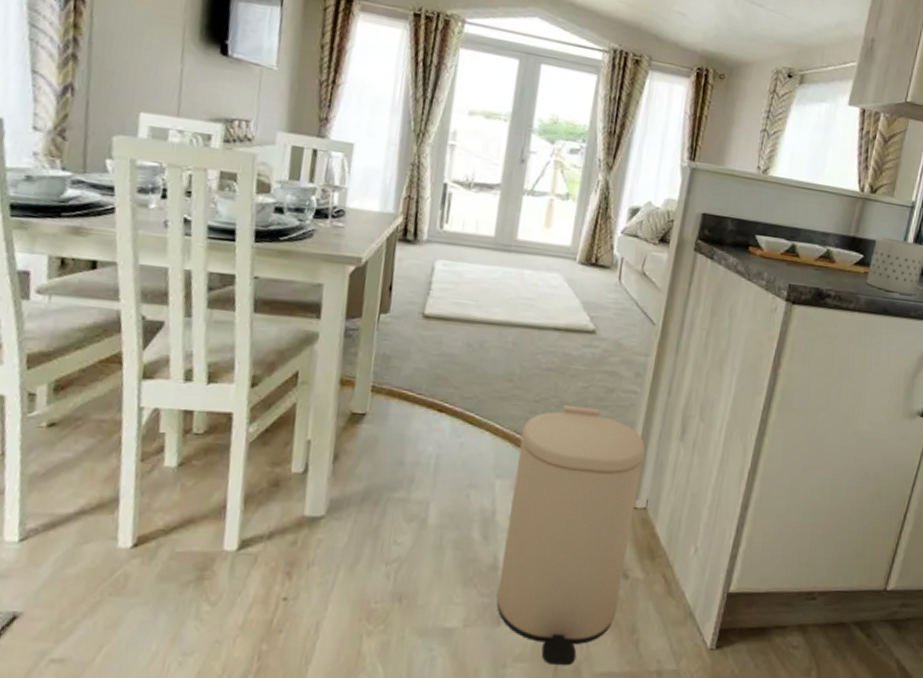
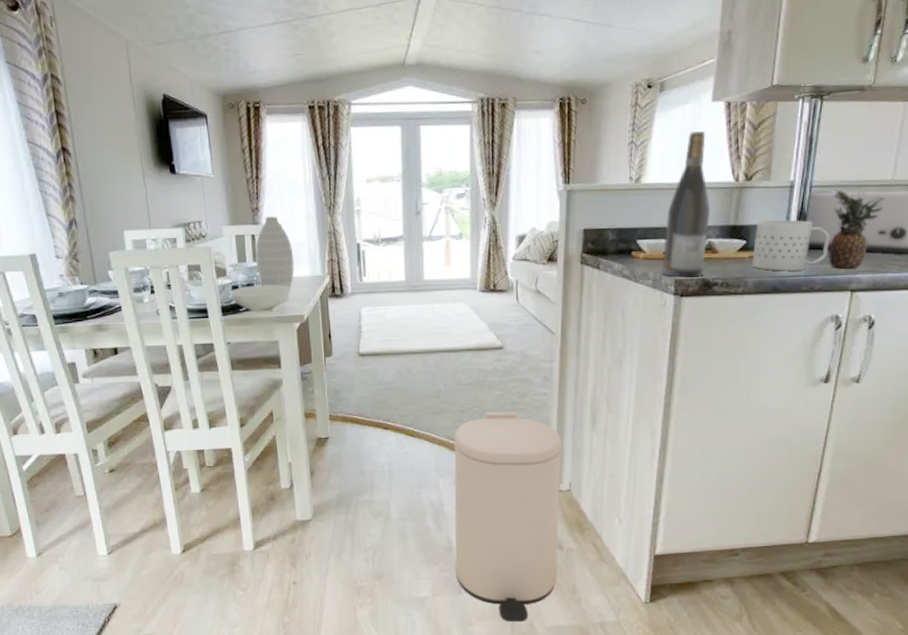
bowl: none [271,210,353,246] -> present [231,284,292,312]
vase: none [311,130,363,222] -> present [255,216,295,288]
wine bottle: none [776,130,838,286] -> present [661,131,711,279]

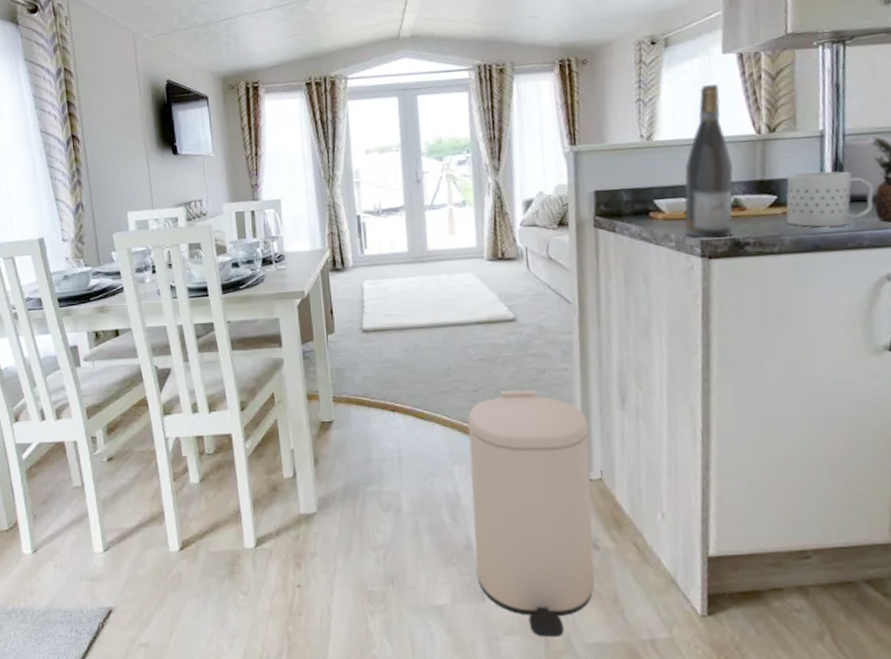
bowl: present [231,284,292,312] -> none [231,260,292,290]
vase: present [255,216,295,288] -> none [255,191,295,263]

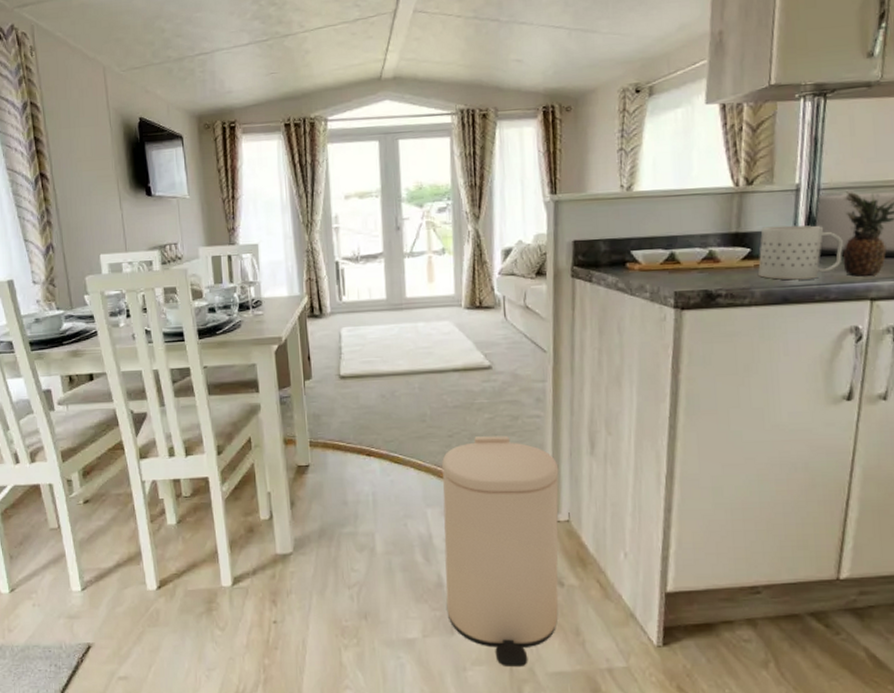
wine bottle: present [684,84,734,239] -> none [659,135,710,291]

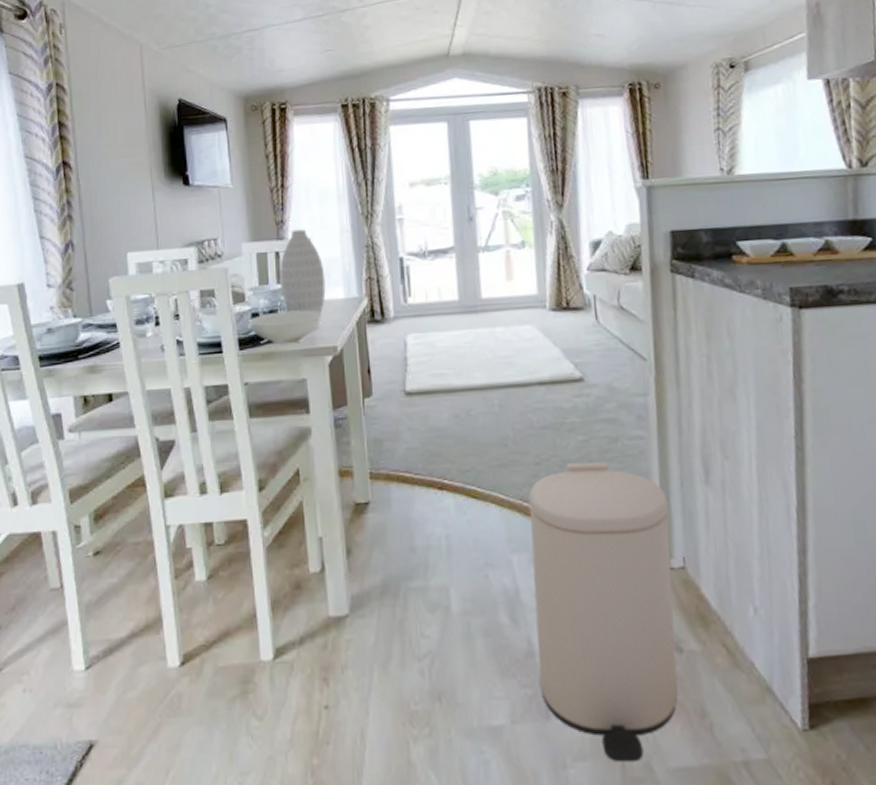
bowl: none [207,305,269,335] -> present [250,309,323,345]
vase: none [232,235,272,309] -> present [280,229,326,313]

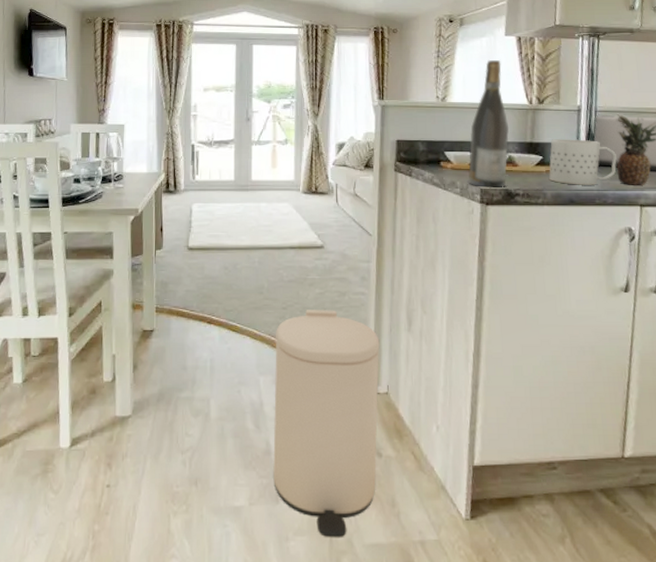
bowl: present [250,309,323,345] -> none [72,179,129,204]
vase: present [280,229,326,313] -> none [98,117,134,182]
wine bottle: none [769,113,825,286] -> present [468,59,509,189]

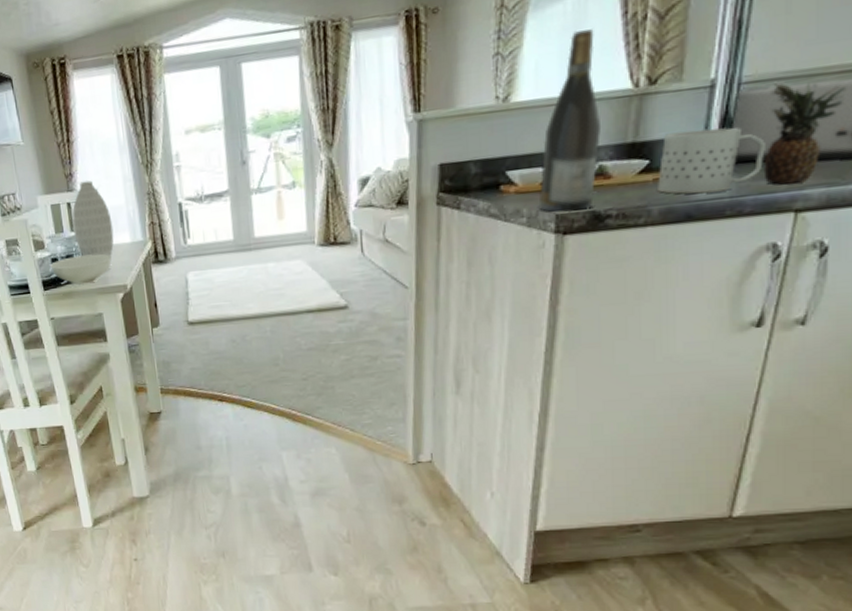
bowl: none [72,179,129,204] -> present [50,253,112,285]
vase: none [98,117,134,182] -> present [72,180,114,257]
pedal bin: present [273,310,380,538] -> none [296,377,421,602]

